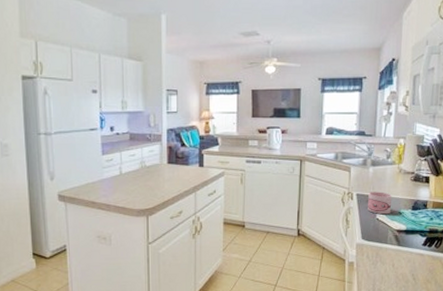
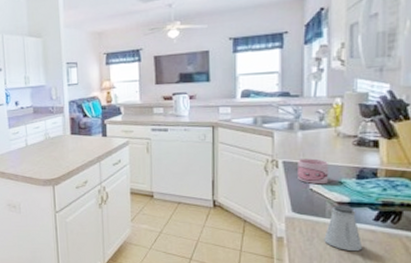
saltshaker: none [385,233,414,273] -> present [324,205,363,252]

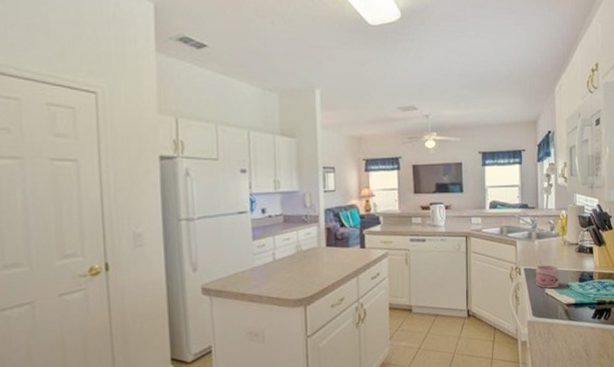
saltshaker: present [324,205,363,252] -> none [557,306,586,348]

